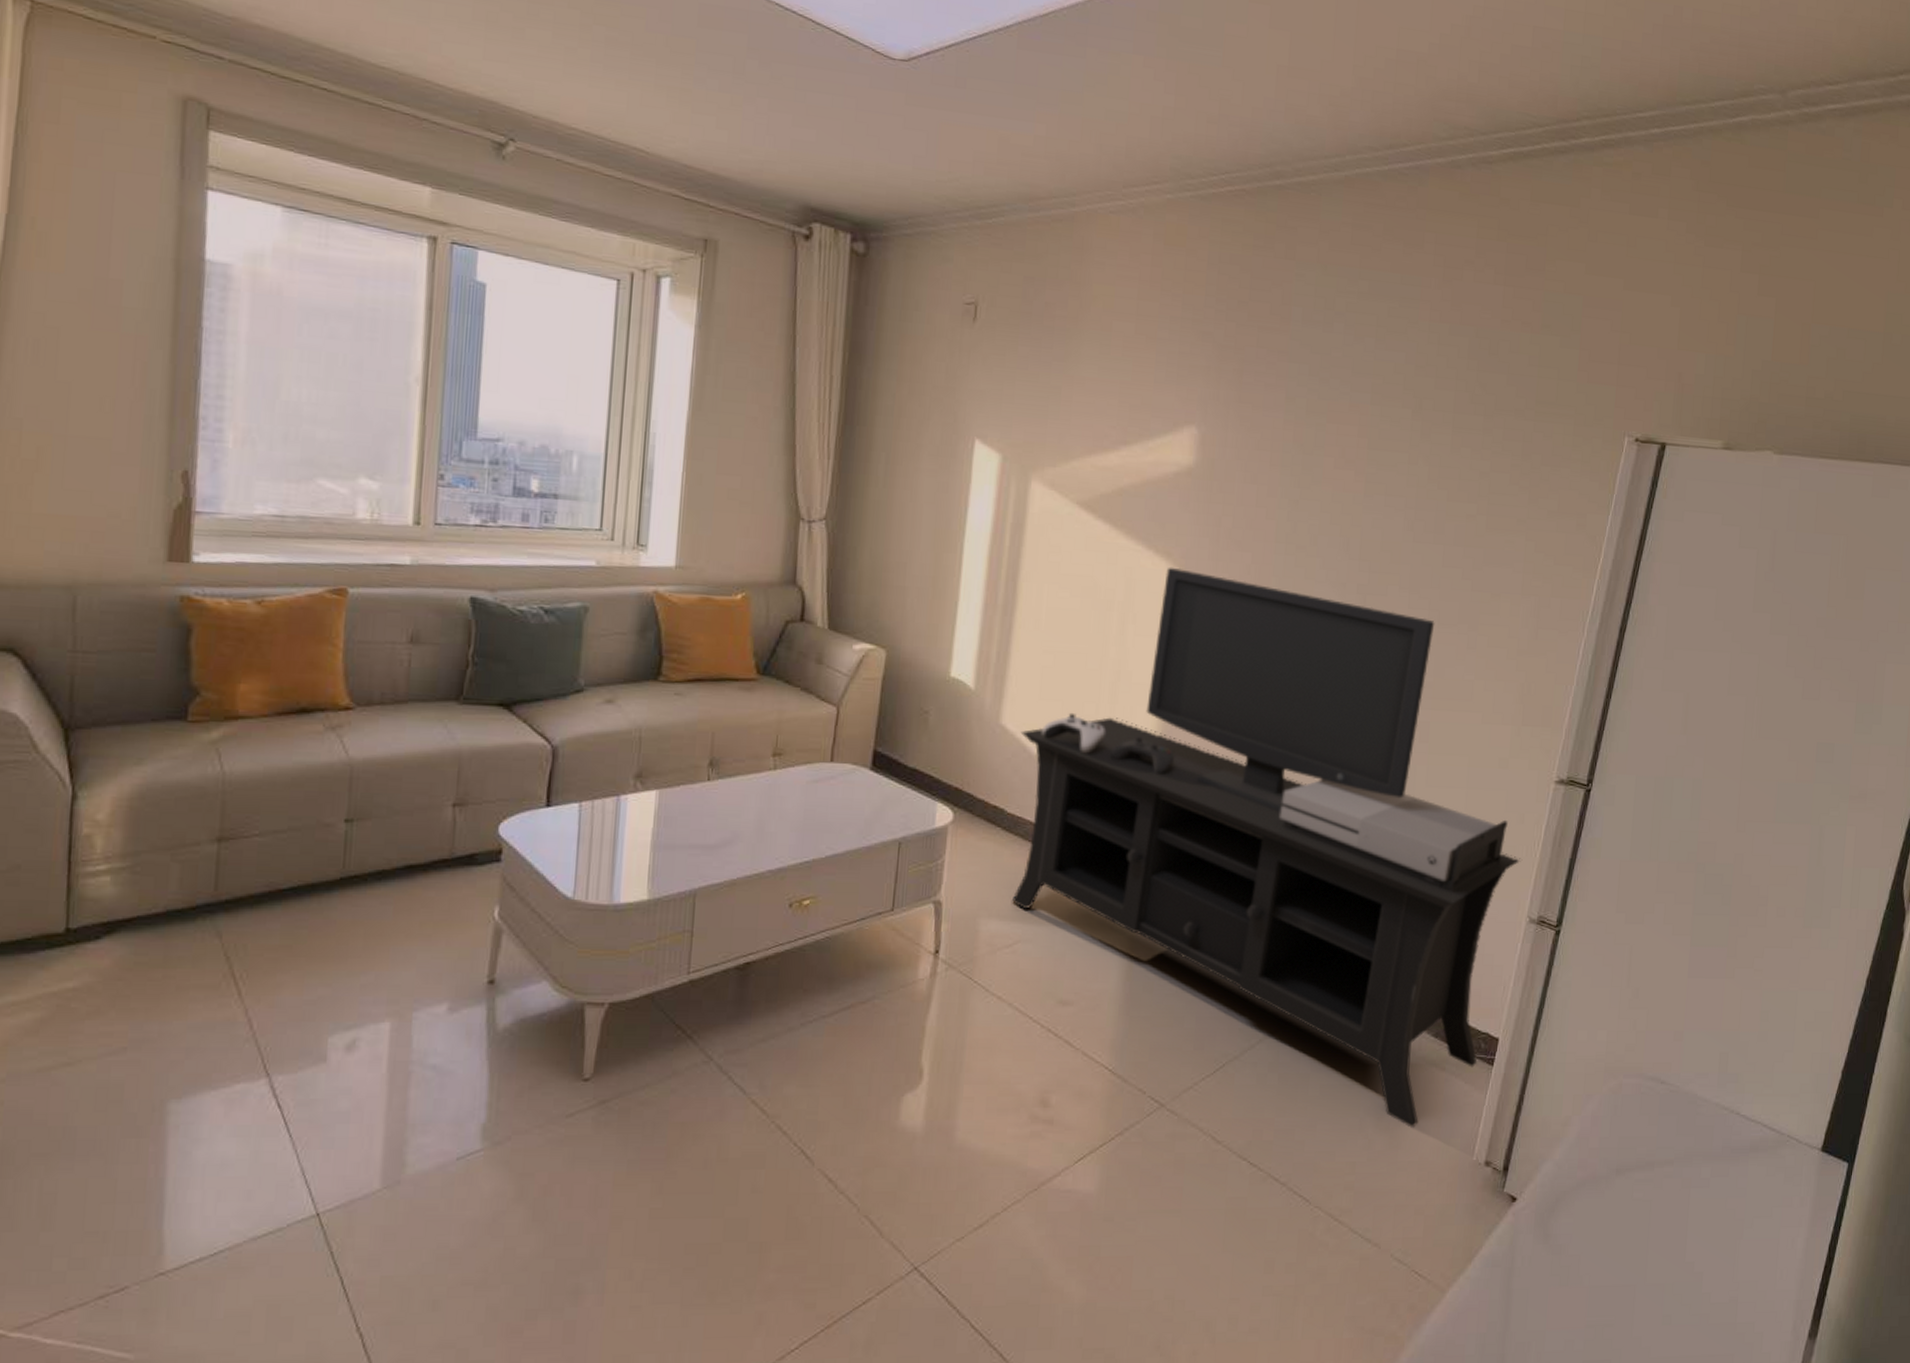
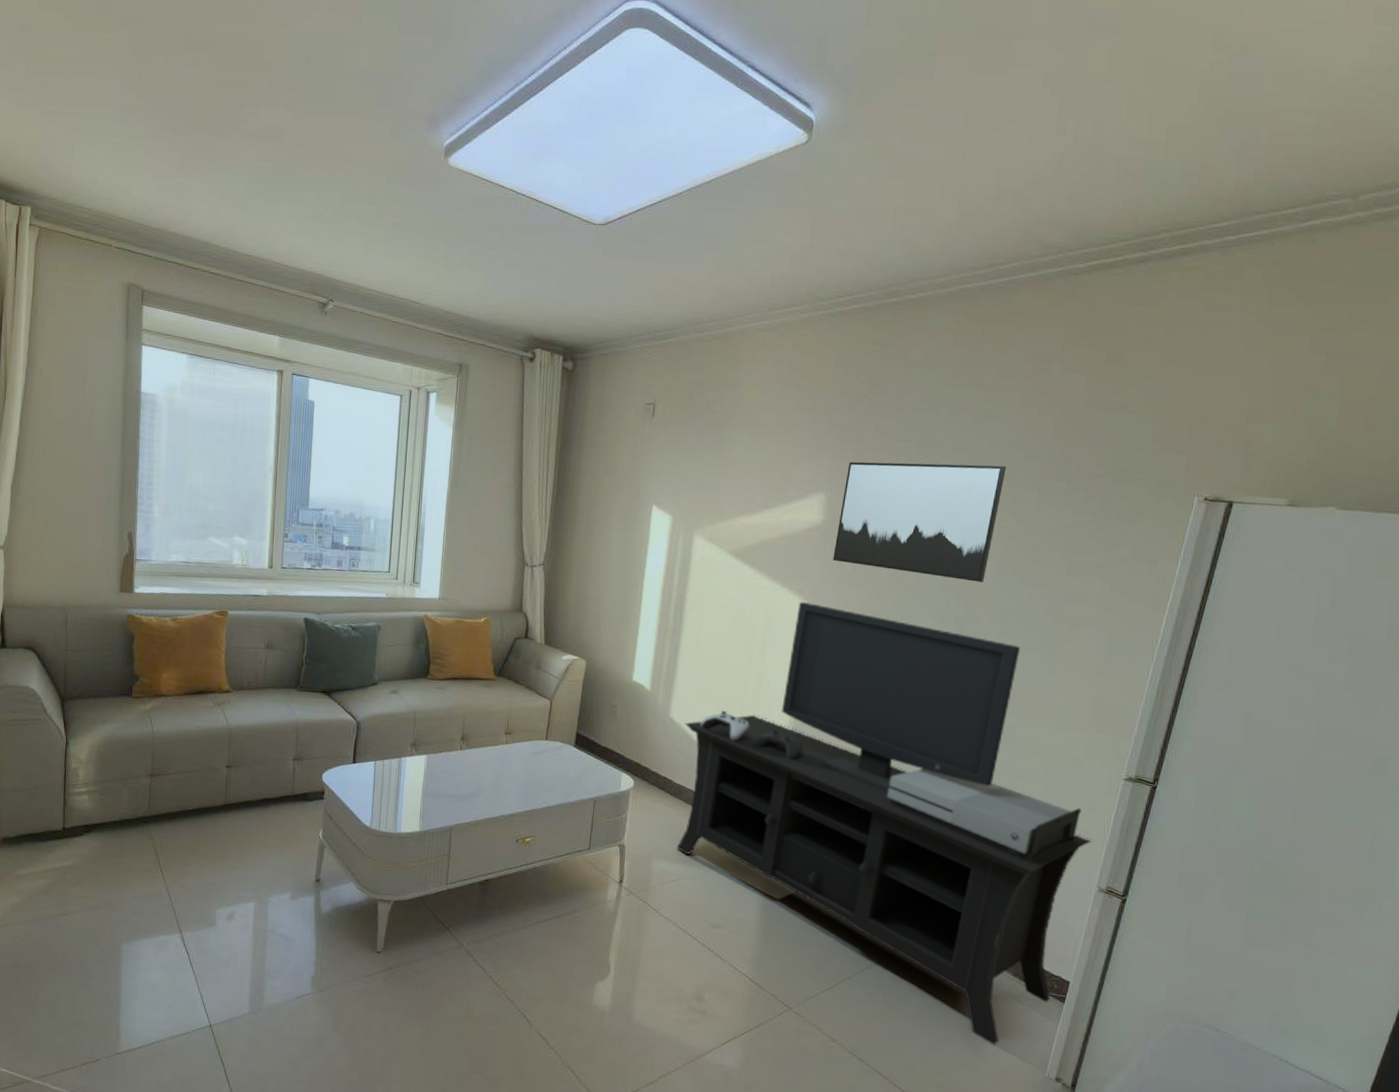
wall art: none [1208,386,1414,541] -> present [833,462,1006,582]

